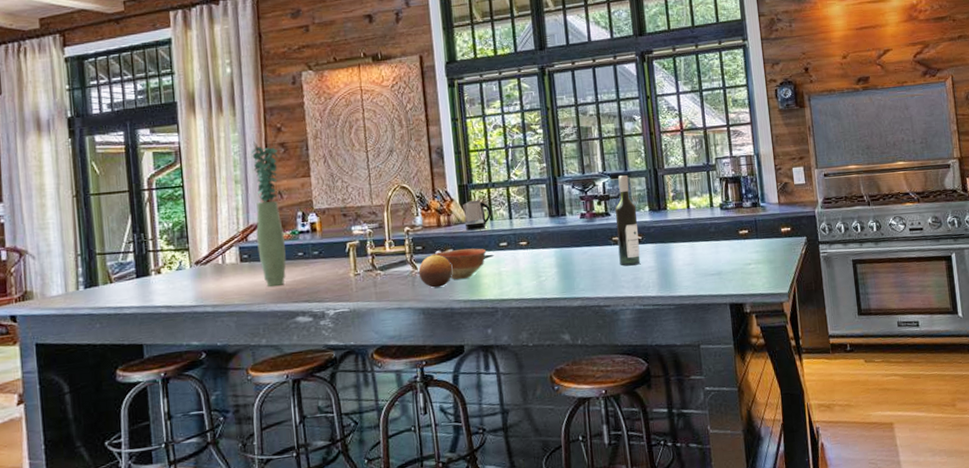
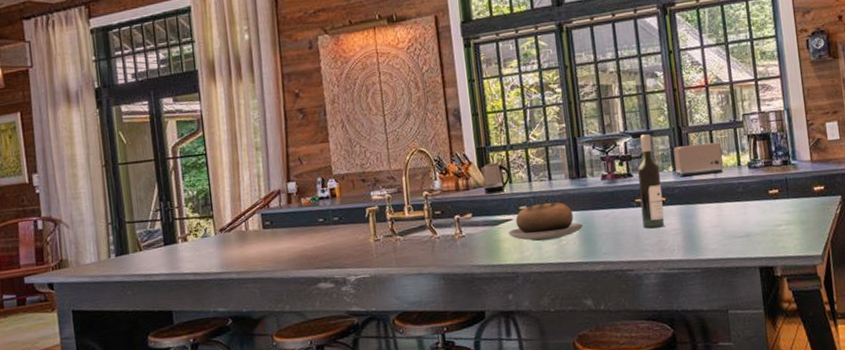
vase: present [250,141,287,288] -> none [270,107,308,254]
fruit: present [418,254,453,288] -> none [437,219,473,253]
bowl: present [431,248,487,280] -> none [451,212,506,245]
bread: none [488,239,562,278] -> present [508,202,583,242]
toaster: none [649,184,697,217] -> present [673,142,723,177]

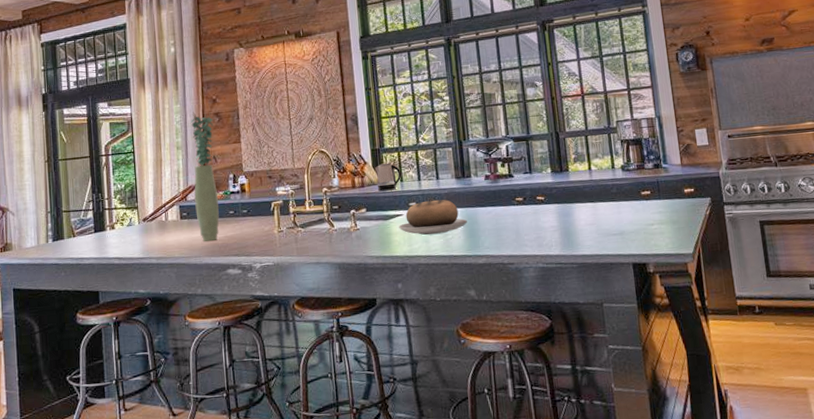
vase: none [270,107,308,254] -> present [190,112,220,243]
bottle: present [637,134,665,229] -> none [518,138,543,226]
toaster: present [673,142,723,177] -> none [551,147,598,178]

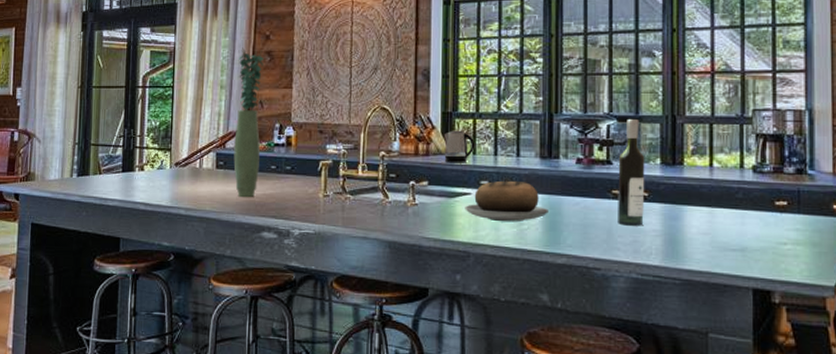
bottle: none [518,138,543,226] -> present [618,119,645,226]

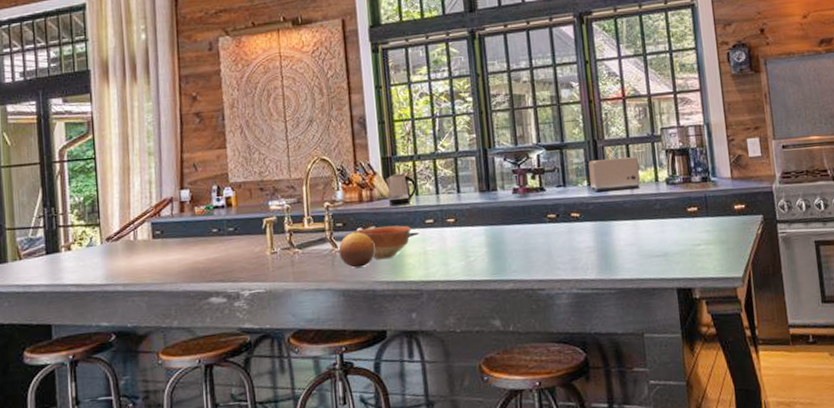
vase: present [233,47,264,198] -> none [165,111,200,266]
fruit: none [389,185,426,221] -> present [338,232,375,268]
bowl: none [405,181,465,215] -> present [353,225,412,259]
bread: present [465,180,548,223] -> none [413,215,492,258]
bottle: present [618,119,645,226] -> none [550,147,579,246]
toaster: none [664,138,723,173] -> present [588,157,640,193]

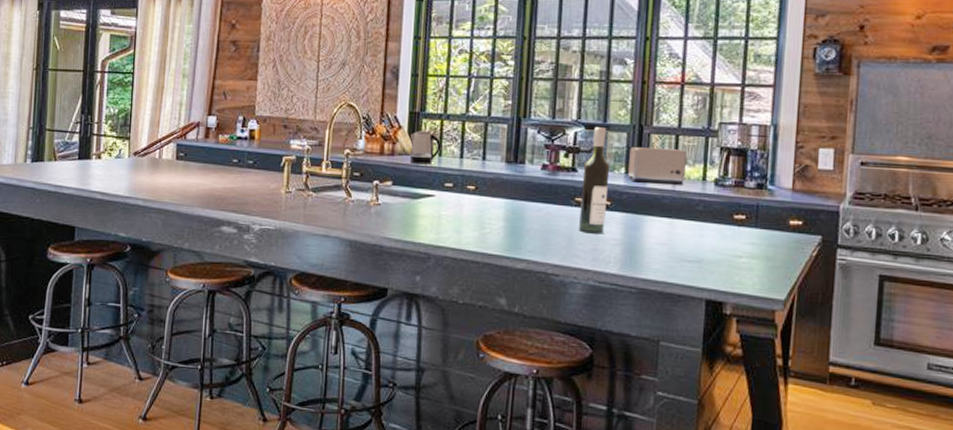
fruit: present [338,232,375,268] -> none [352,184,389,221]
bowl: present [353,225,412,259] -> none [369,182,429,216]
bottle: none [550,147,579,246] -> present [579,127,610,234]

